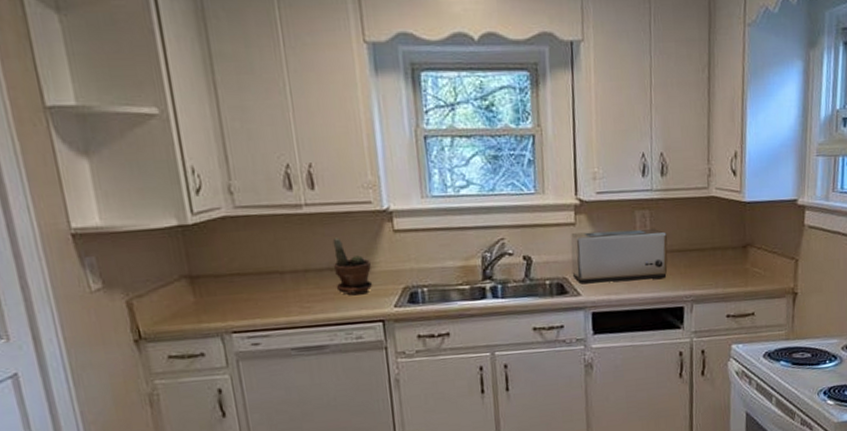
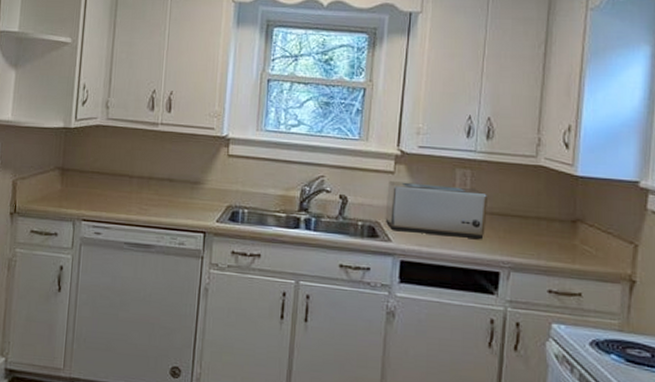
potted plant: present [332,237,373,296] -> none [171,154,204,206]

